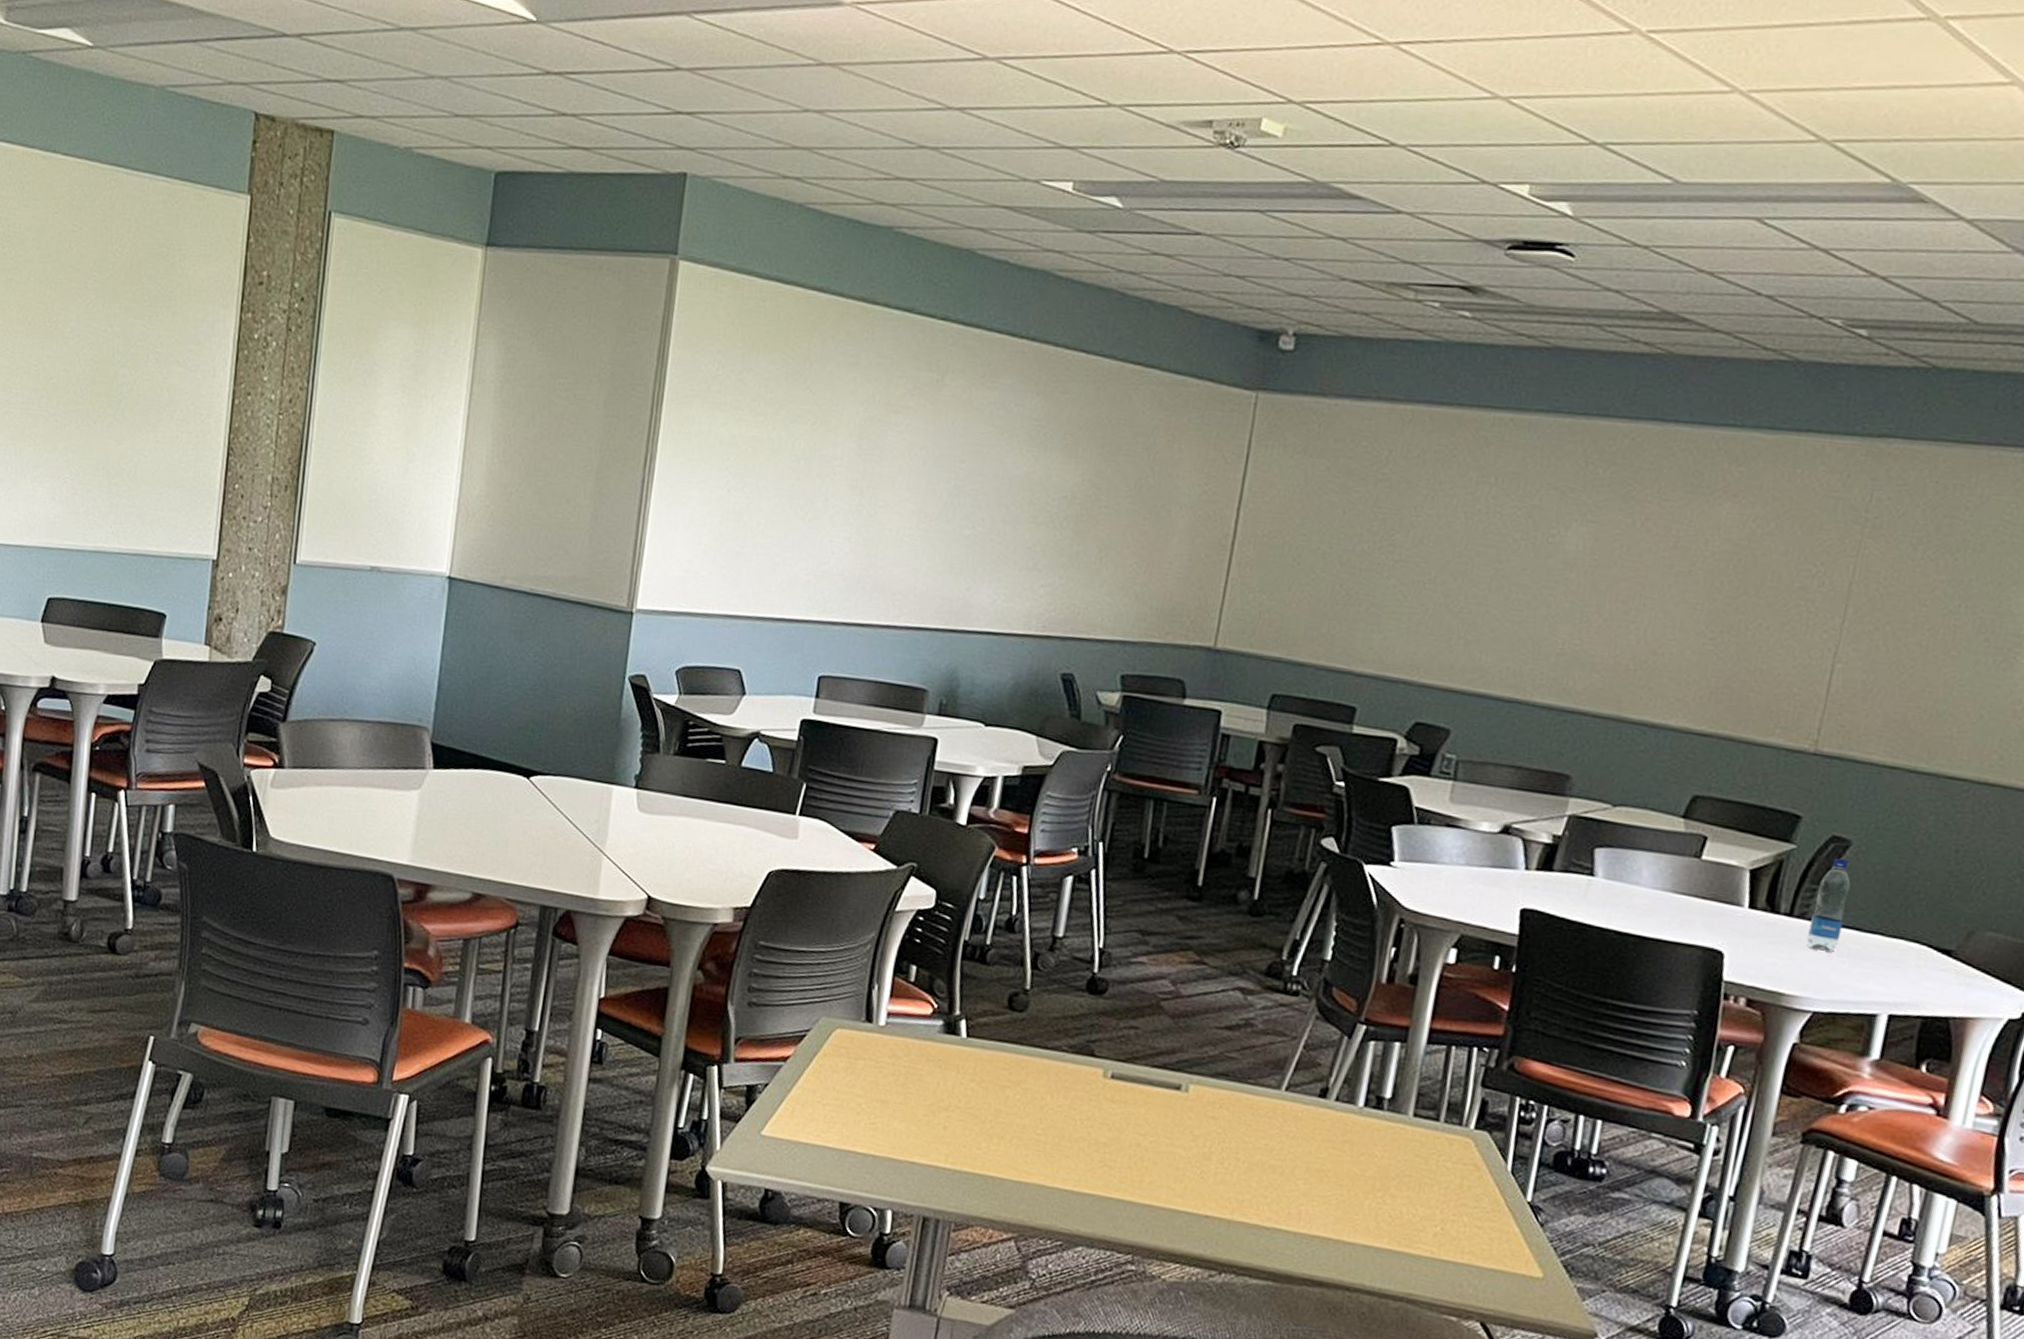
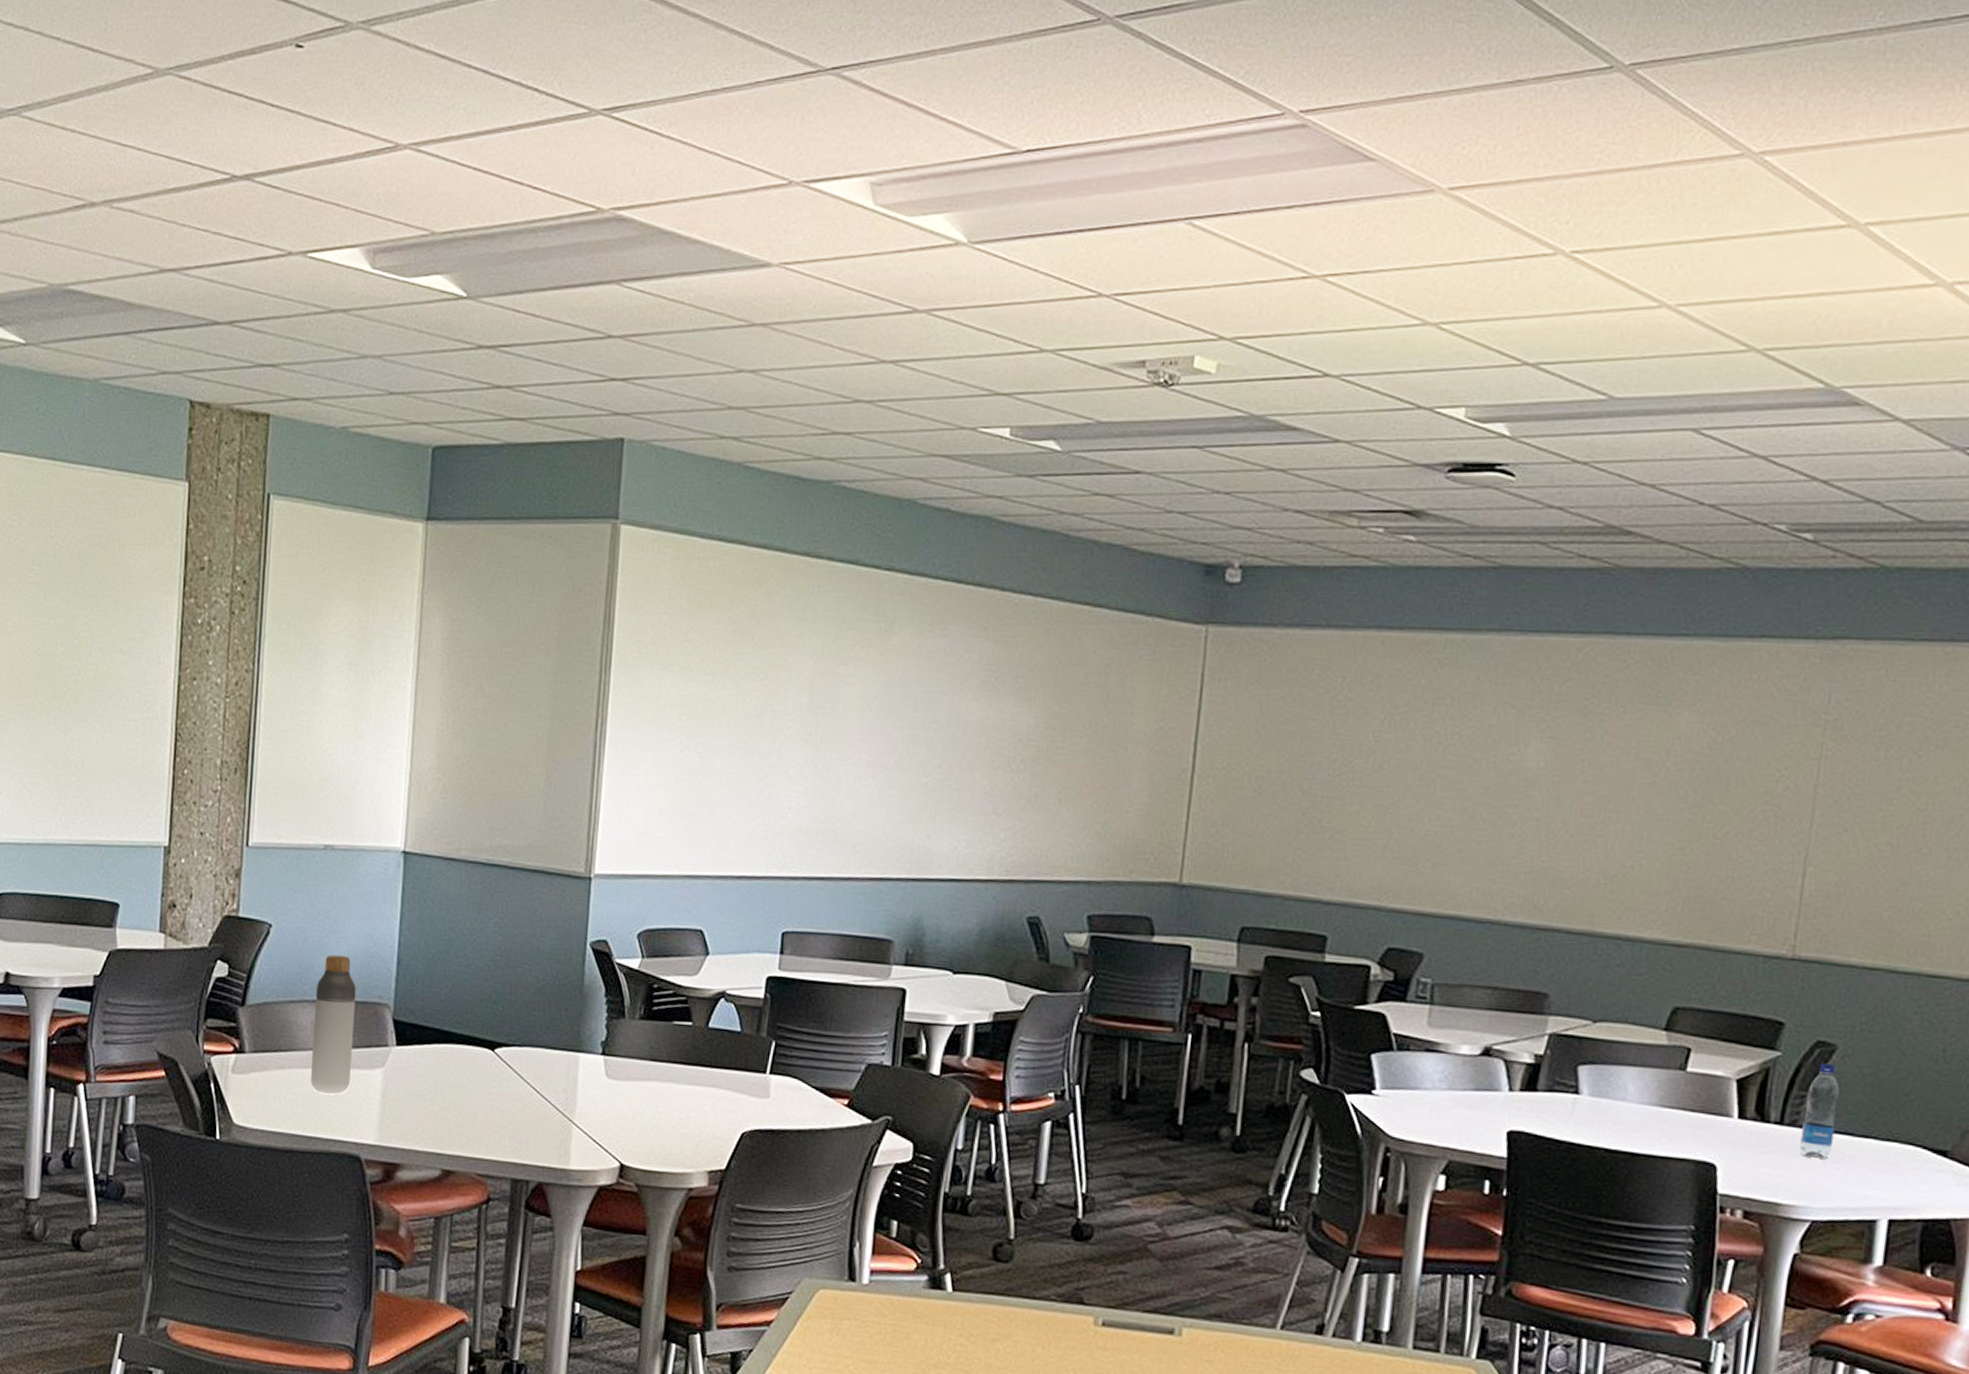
bottle: none [347,675,397,814] -> present [310,955,356,1094]

